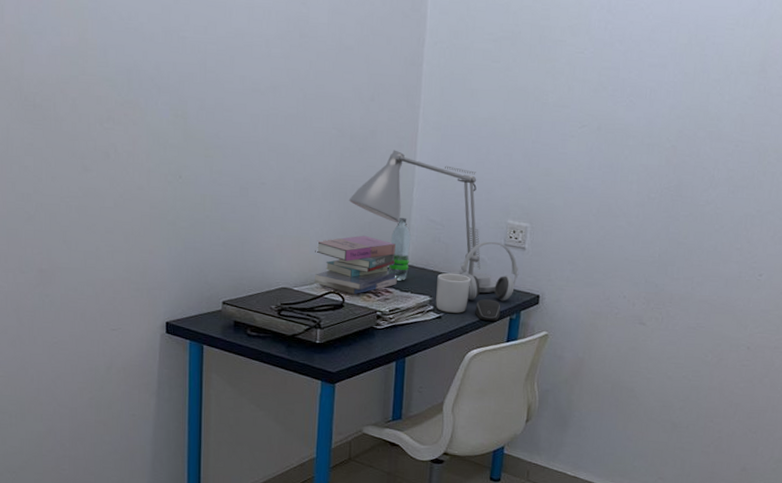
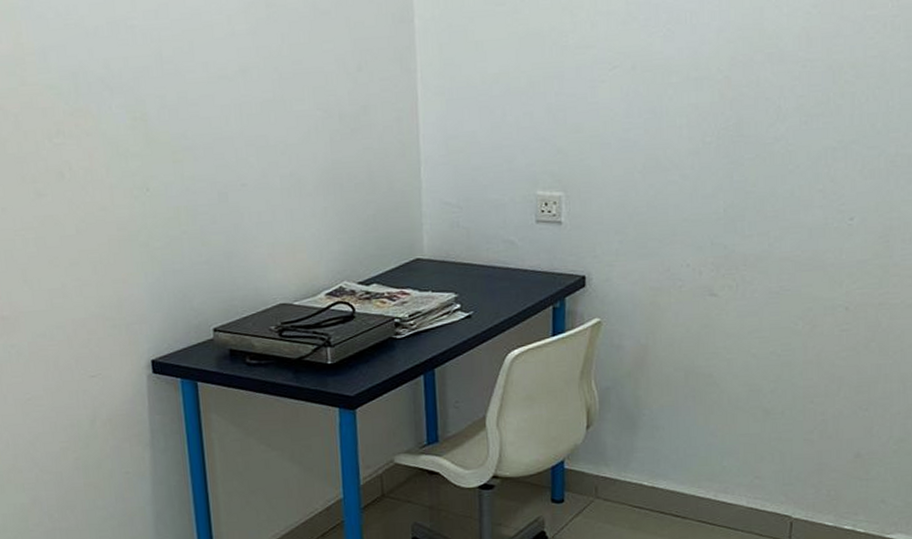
books: present [315,235,397,294] -> none [313,230,414,301]
desk lamp: present [348,150,497,294] -> none [345,125,533,282]
bottle: present [389,218,412,281] -> none [400,204,426,279]
mug: present [436,272,471,313] -> none [461,262,502,310]
headphones: present [459,241,519,301] -> none [485,218,558,292]
computer mouse: present [475,299,501,321] -> none [510,288,541,314]

